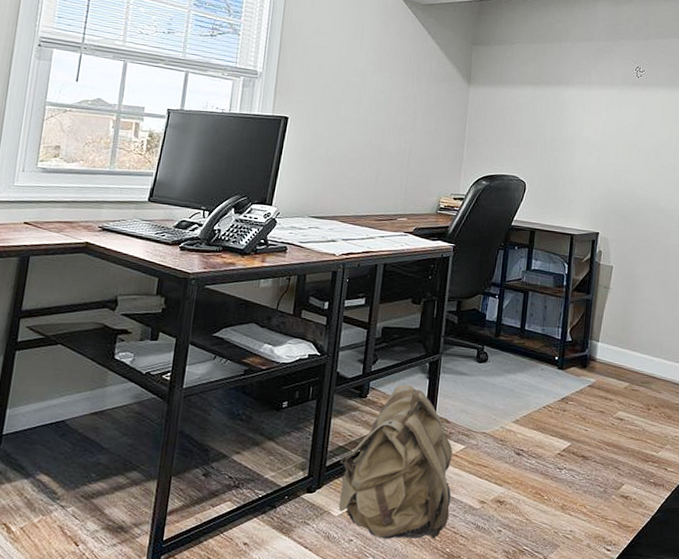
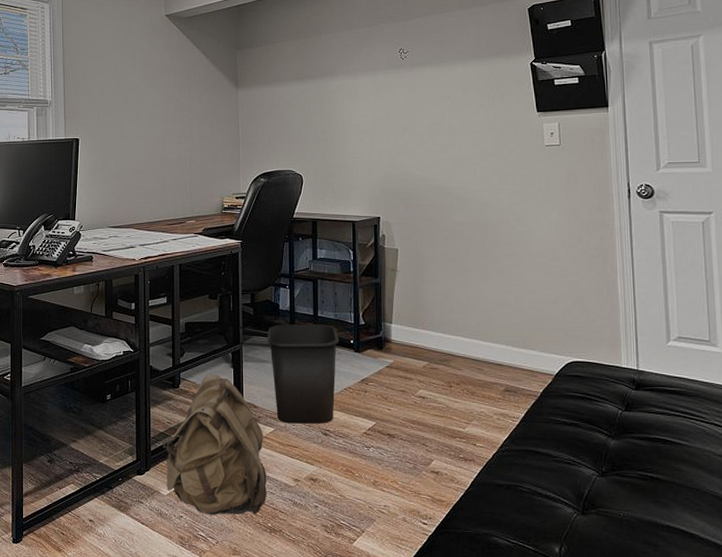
waste bin: none [468,336,544,443] -> present [267,325,339,424]

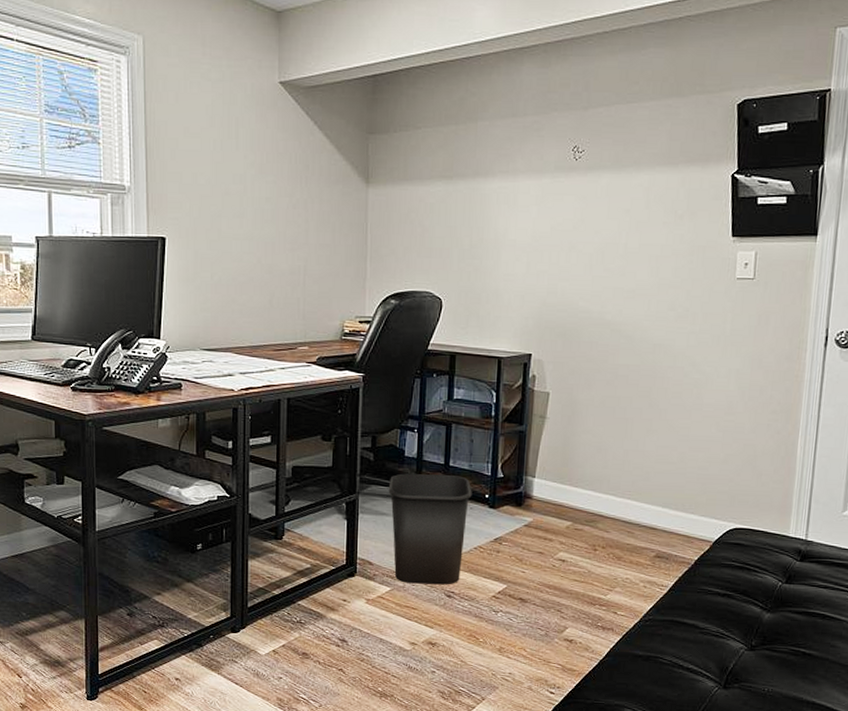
backpack: present [162,374,267,515] -> none [261,525,379,678]

